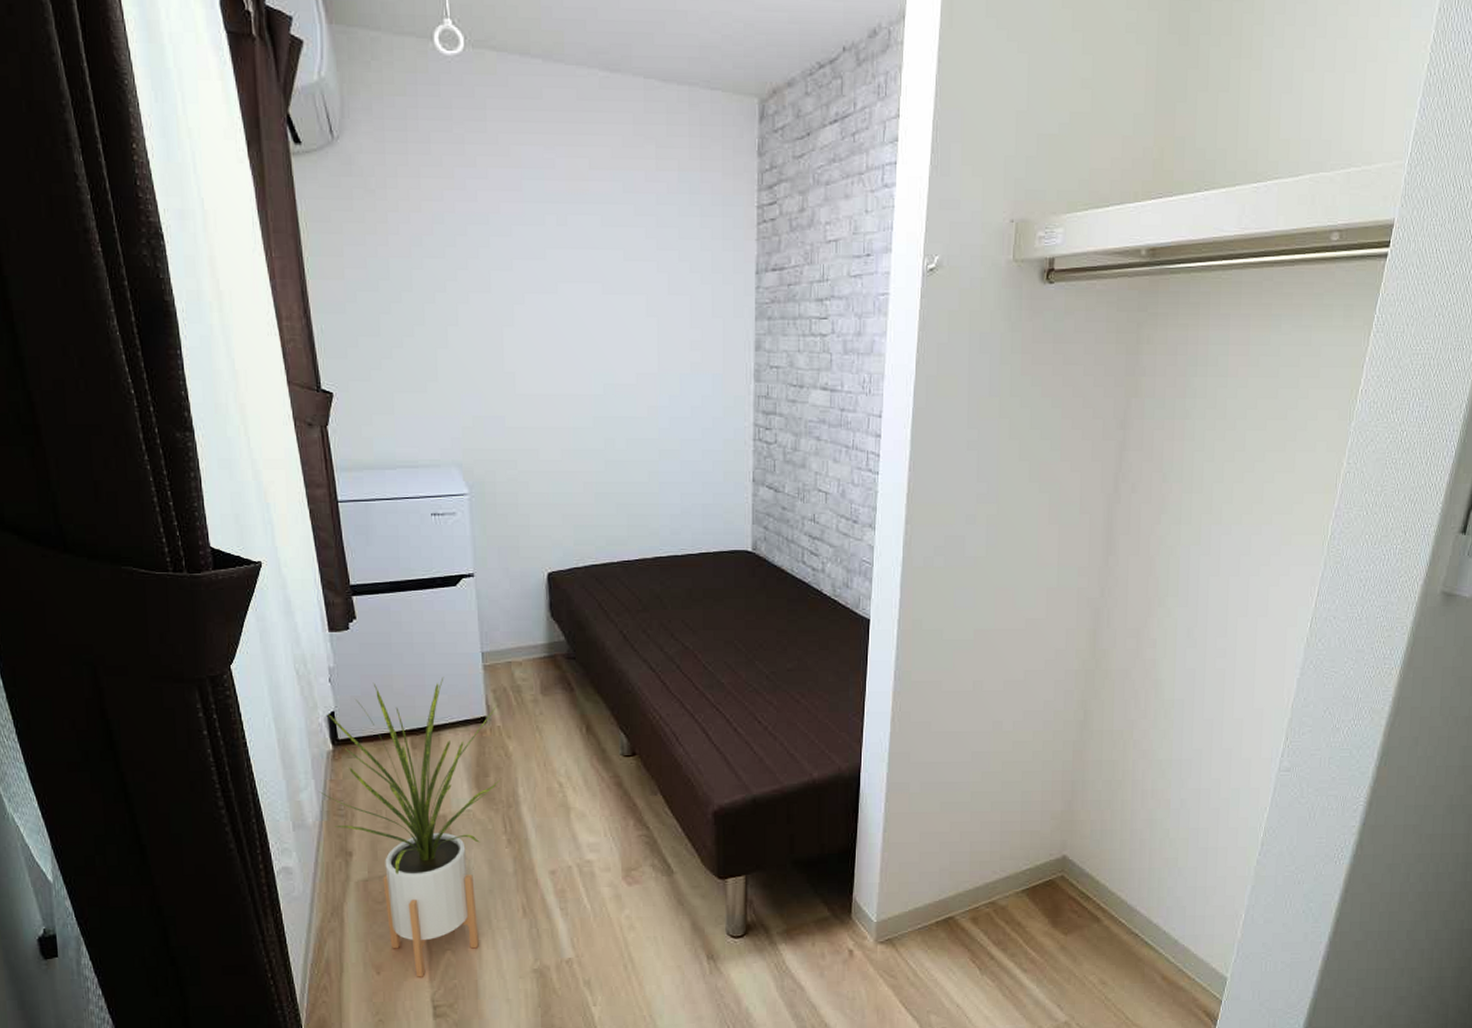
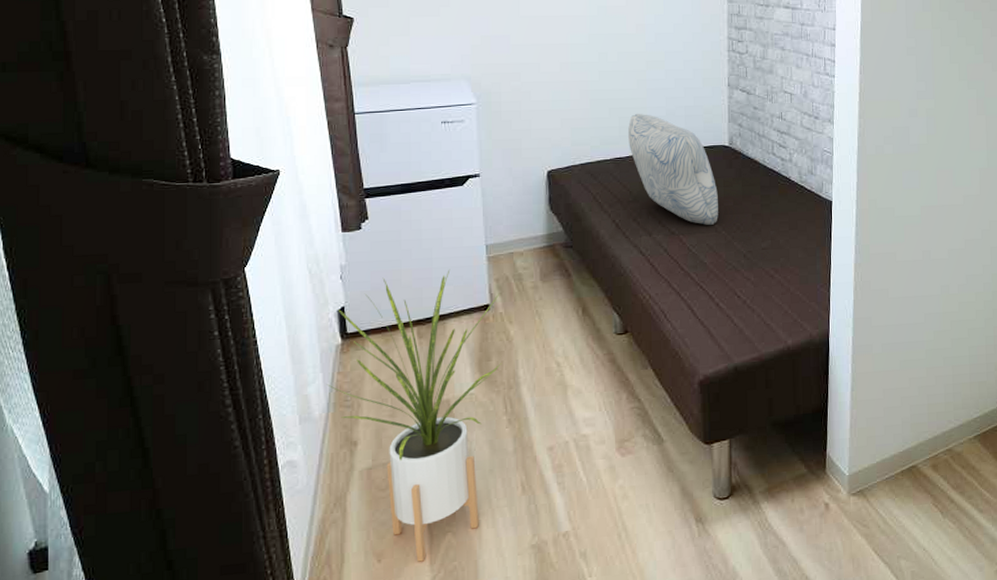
cushion: none [637,511,738,641] -> present [627,114,718,225]

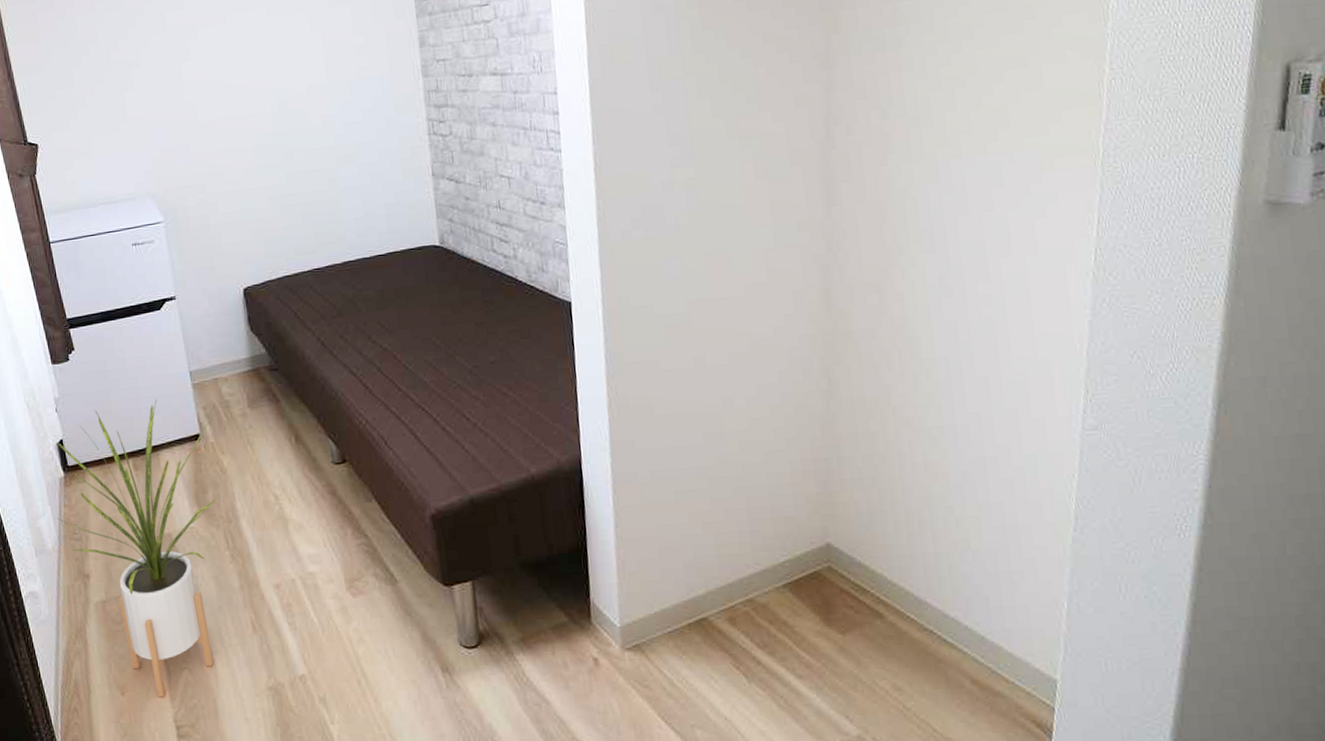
cushion: present [627,114,718,225] -> none [324,217,436,339]

